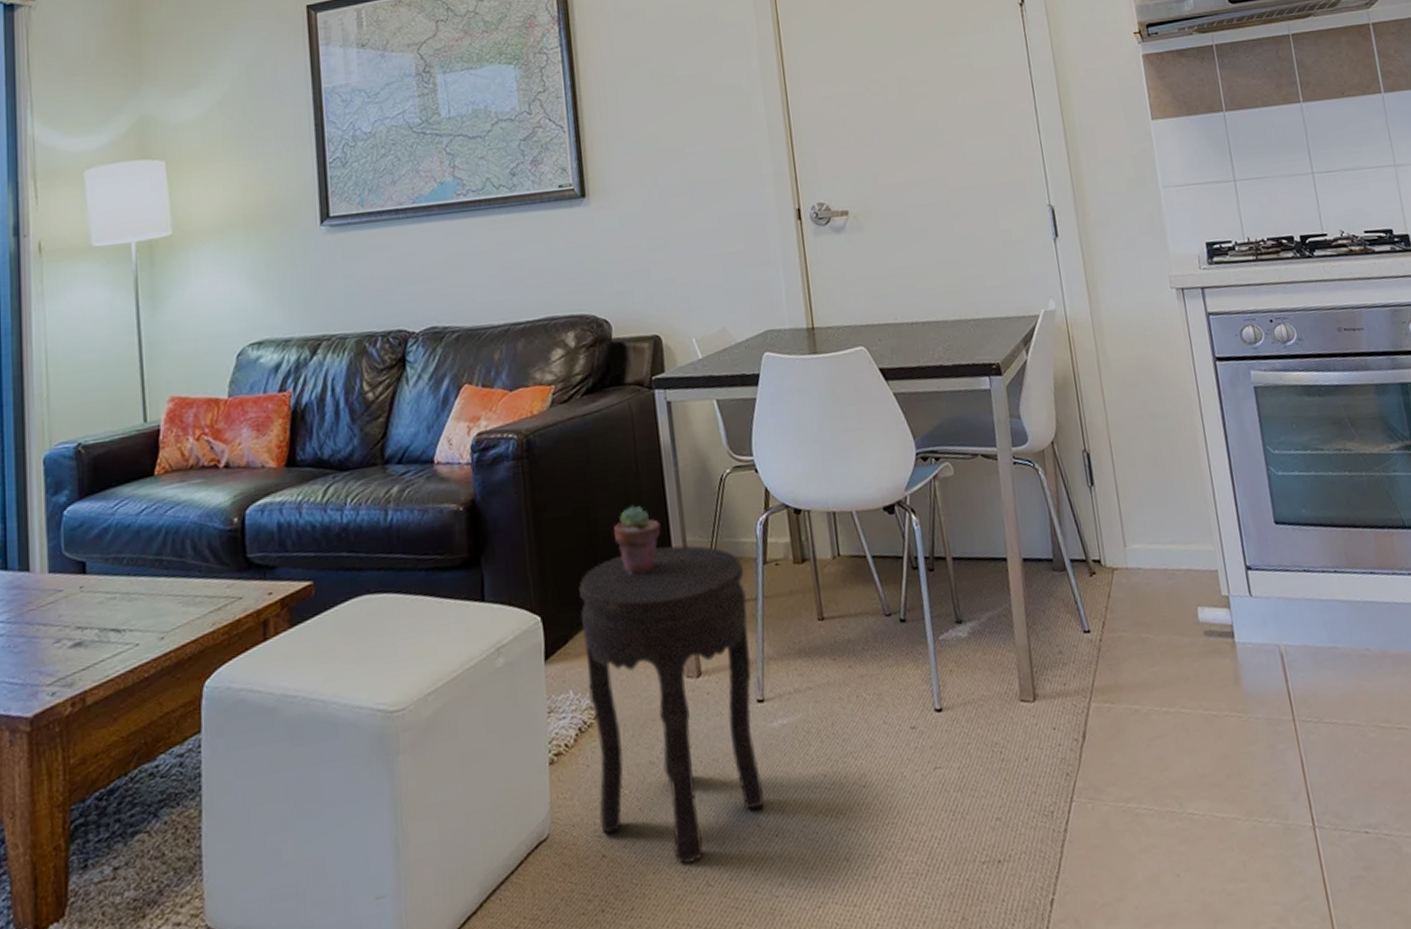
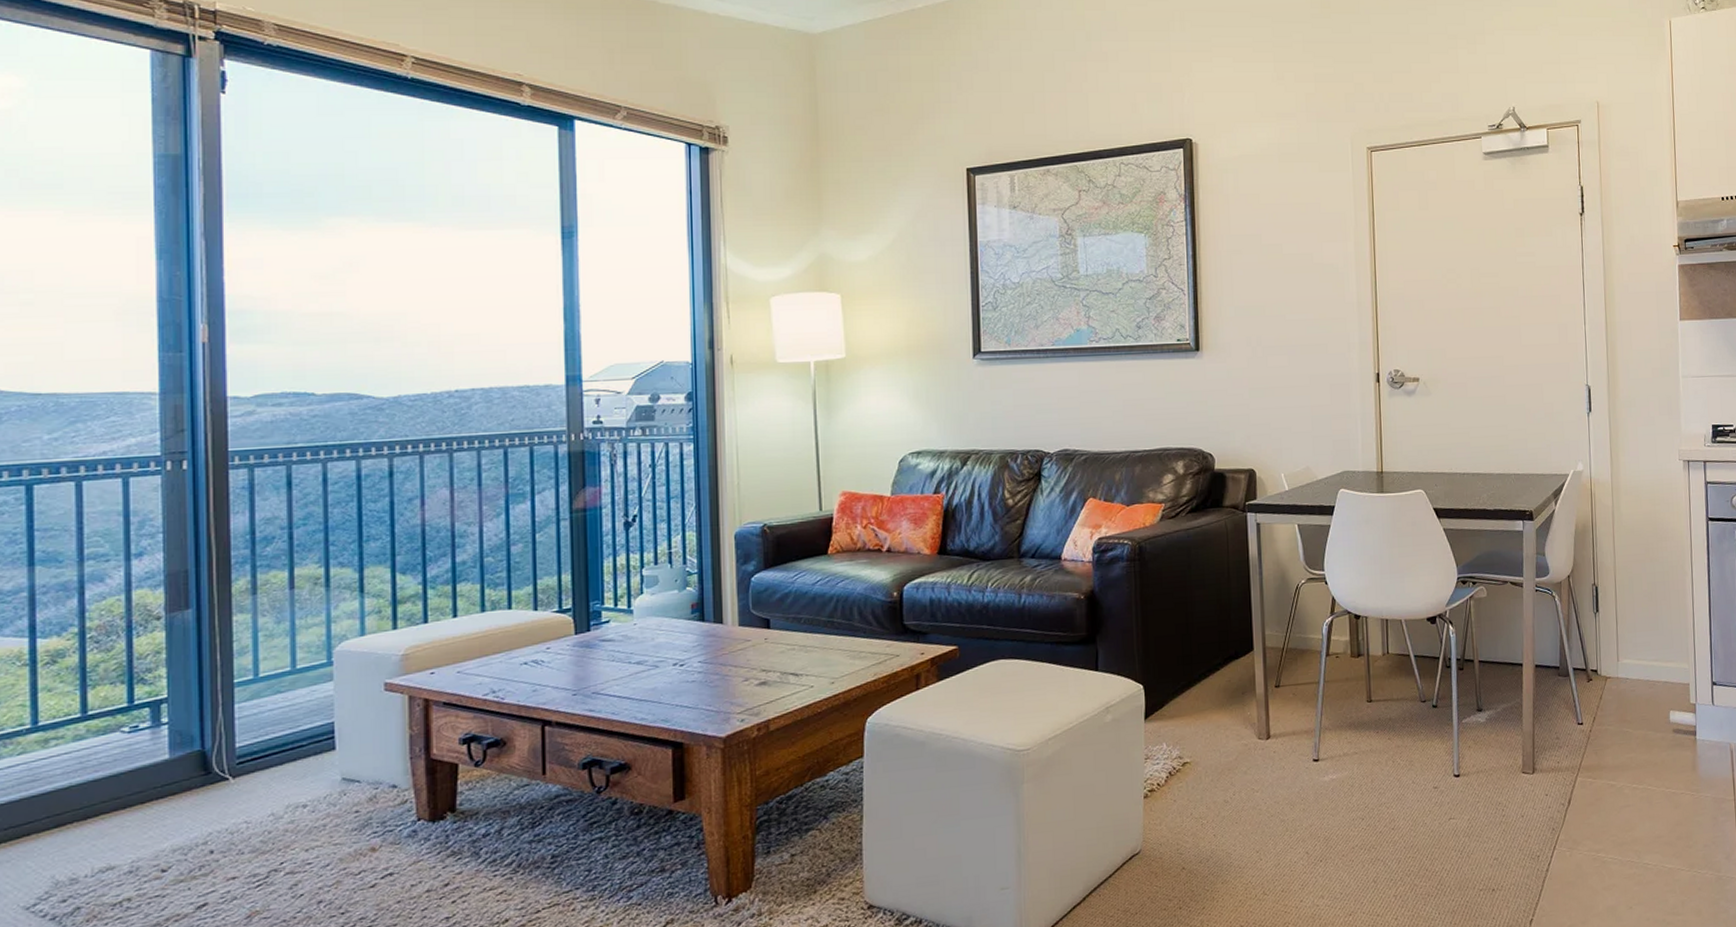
side table: present [579,545,764,865] -> none [1175,637,1314,878]
potted succulent: present [614,505,661,575] -> none [1207,604,1245,658]

